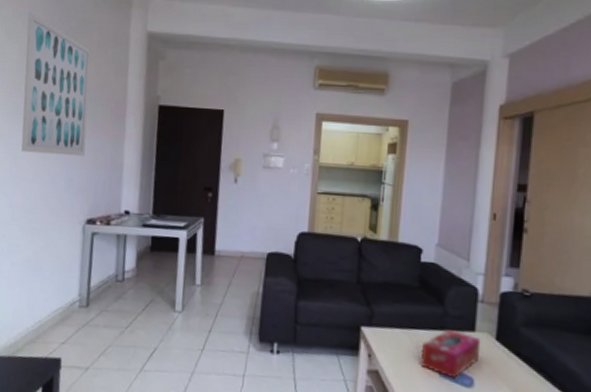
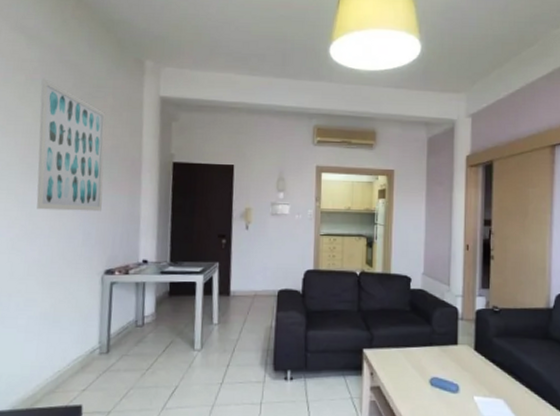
tissue box: present [420,330,481,379] -> none [414,345,463,387]

